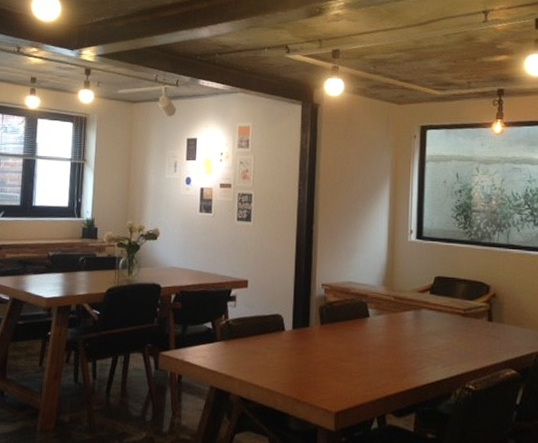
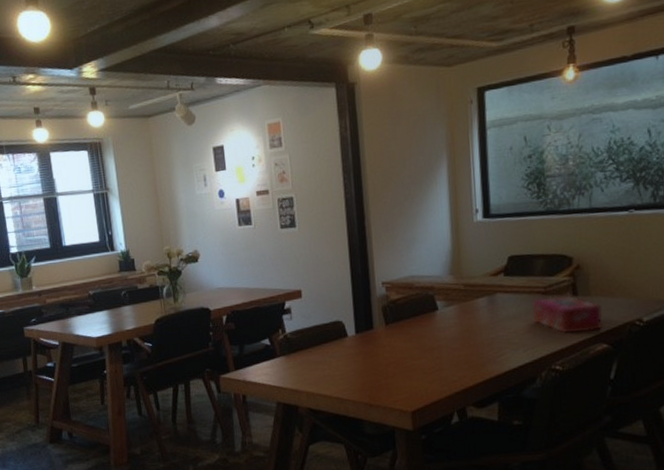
tissue box: none [453,319,512,357] -> present [533,295,602,334]

